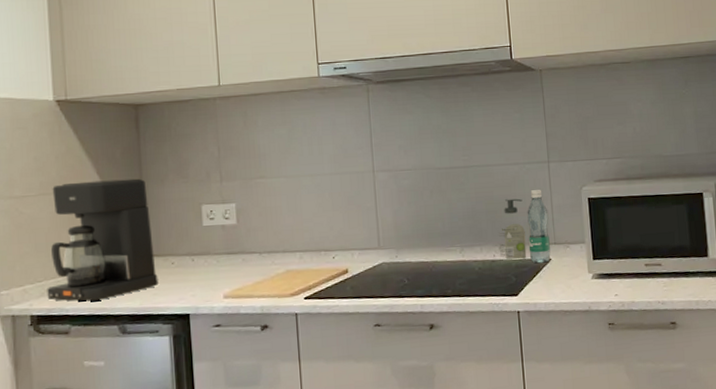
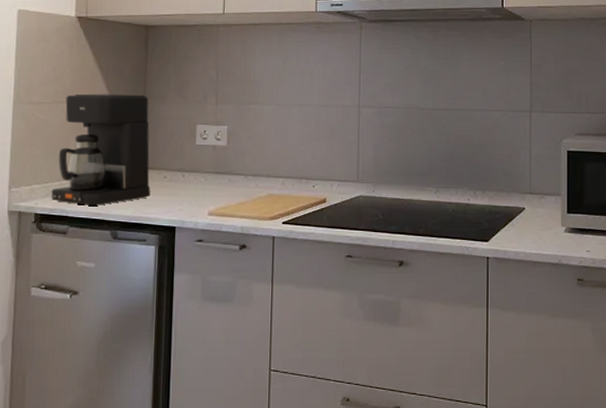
soap dispenser: present [499,198,527,260] -> none [475,145,501,206]
bottle: present [527,190,551,264] -> none [503,138,526,212]

